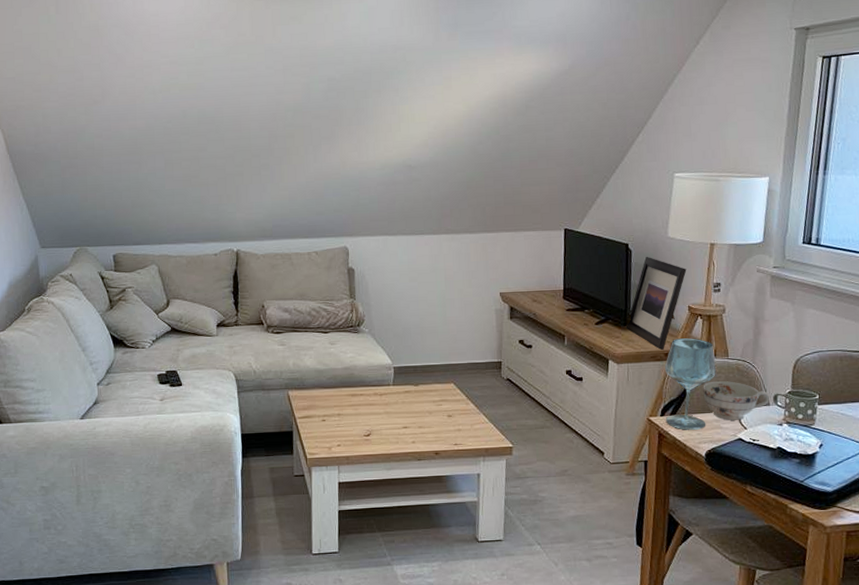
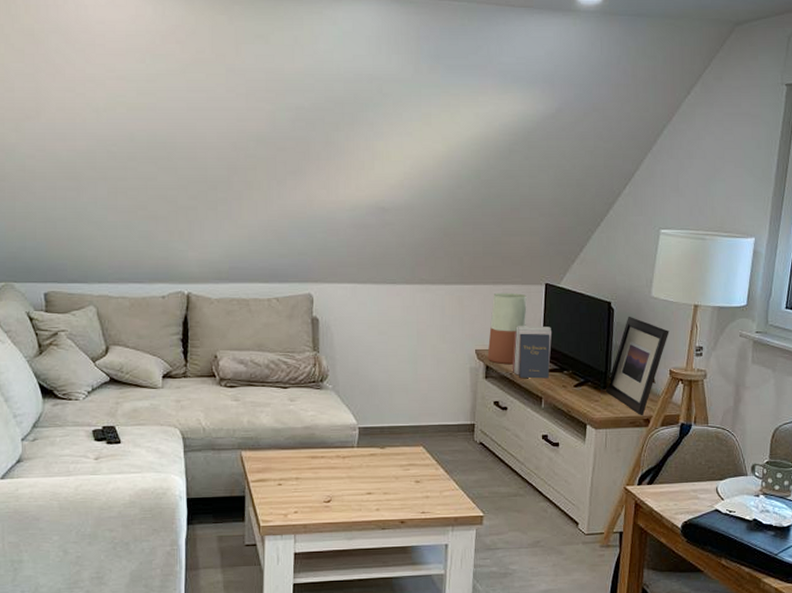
vase: none [511,238,548,306] -> present [487,292,527,365]
books: none [535,268,573,318] -> present [512,326,553,379]
wine glass: present [664,338,717,430] -> none [642,404,696,500]
teacup: present [703,380,770,420] -> none [681,449,748,491]

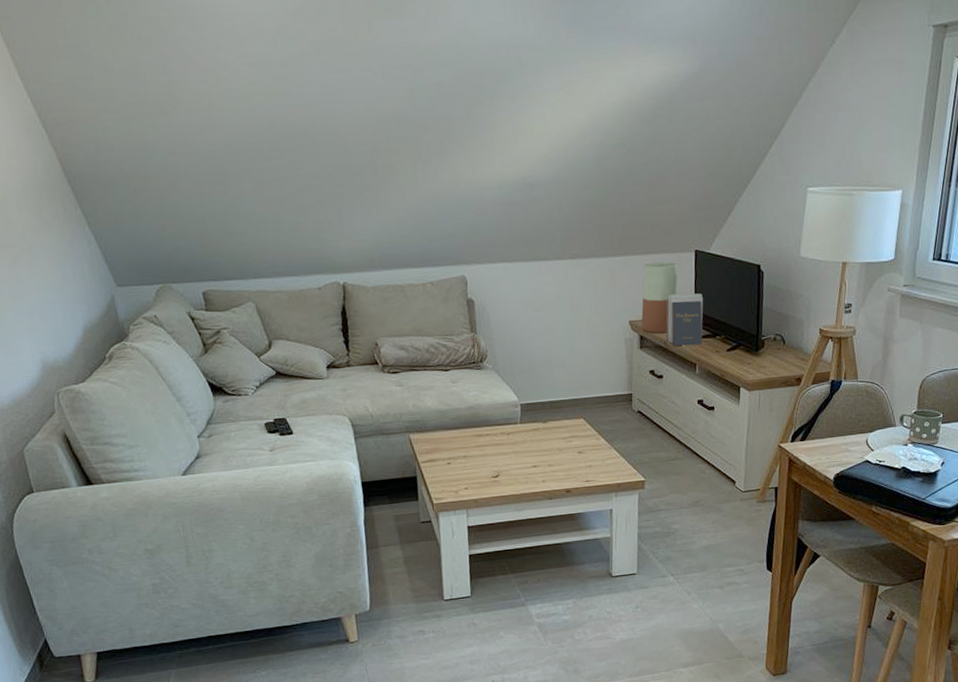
picture frame: present [605,316,669,415] -> none [757,277,819,375]

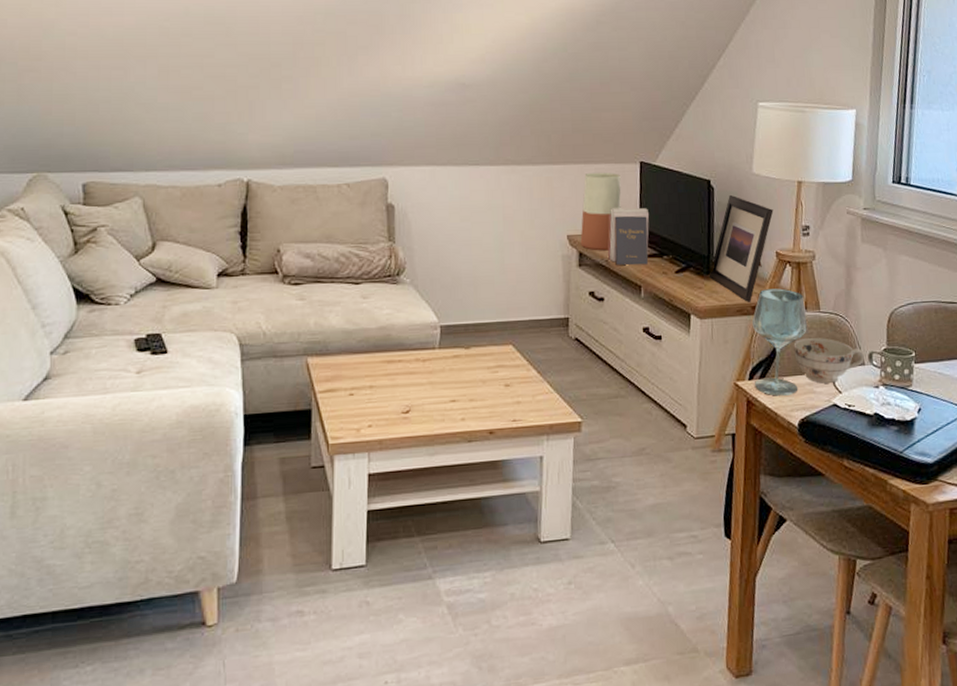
picture frame: none [757,277,819,375] -> present [709,194,774,302]
wine glass: none [795,361,846,455] -> present [751,288,808,396]
teacup: none [832,404,897,443] -> present [793,337,865,384]

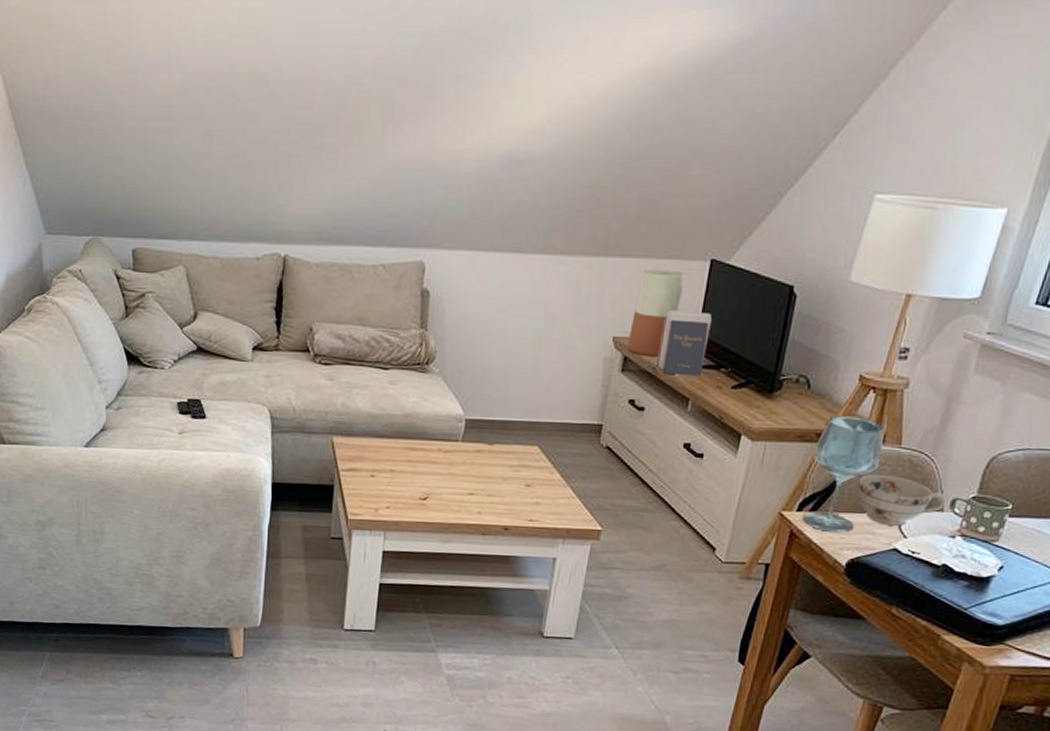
picture frame: present [709,194,774,302] -> none [771,304,867,428]

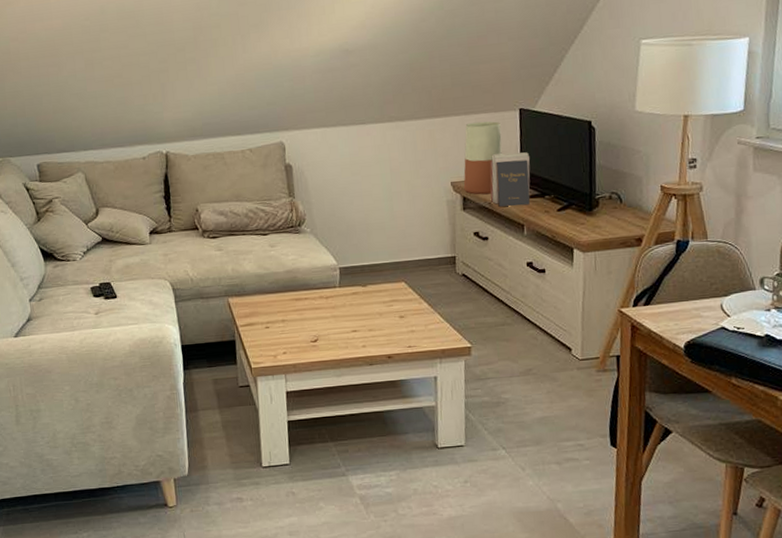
wine glass: present [801,416,884,533] -> none [635,220,695,321]
teacup: present [857,474,947,526] -> none [679,265,756,308]

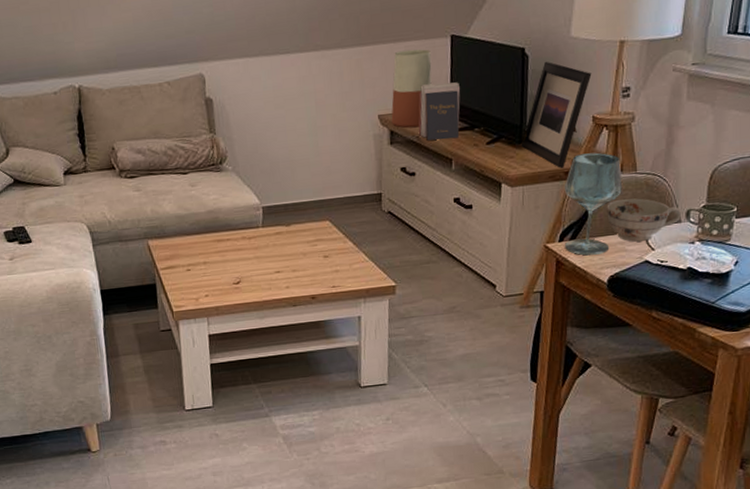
picture frame: none [591,133,658,235] -> present [521,61,592,168]
wine glass: none [635,220,695,321] -> present [564,152,623,256]
teacup: none [679,265,756,308] -> present [606,198,682,242]

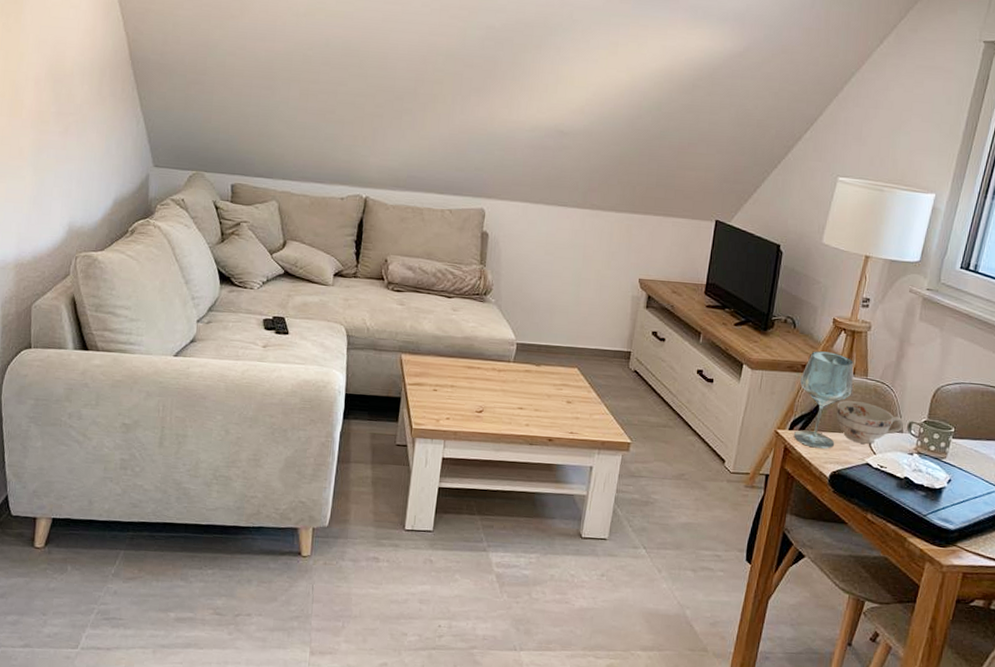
vase: present [391,49,432,129] -> none [650,224,696,297]
books: present [418,82,461,141] -> none [673,259,718,315]
picture frame: present [521,61,592,168] -> none [765,260,837,361]

